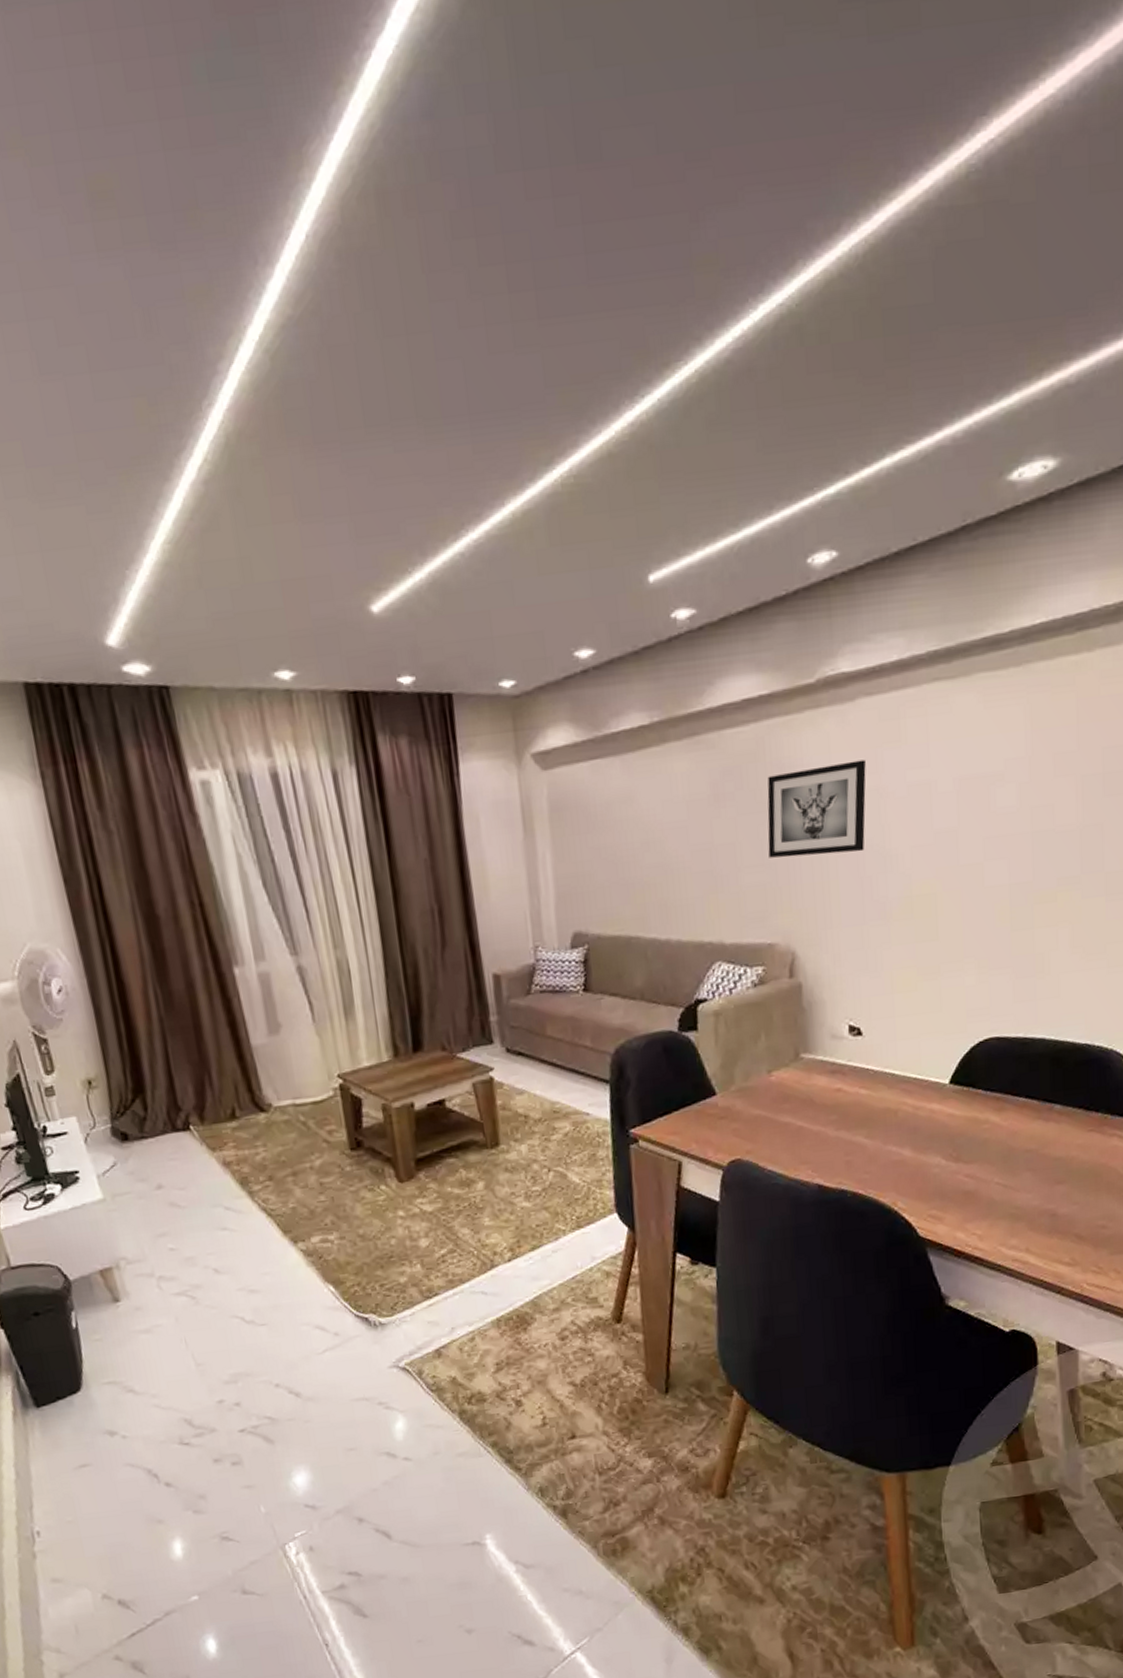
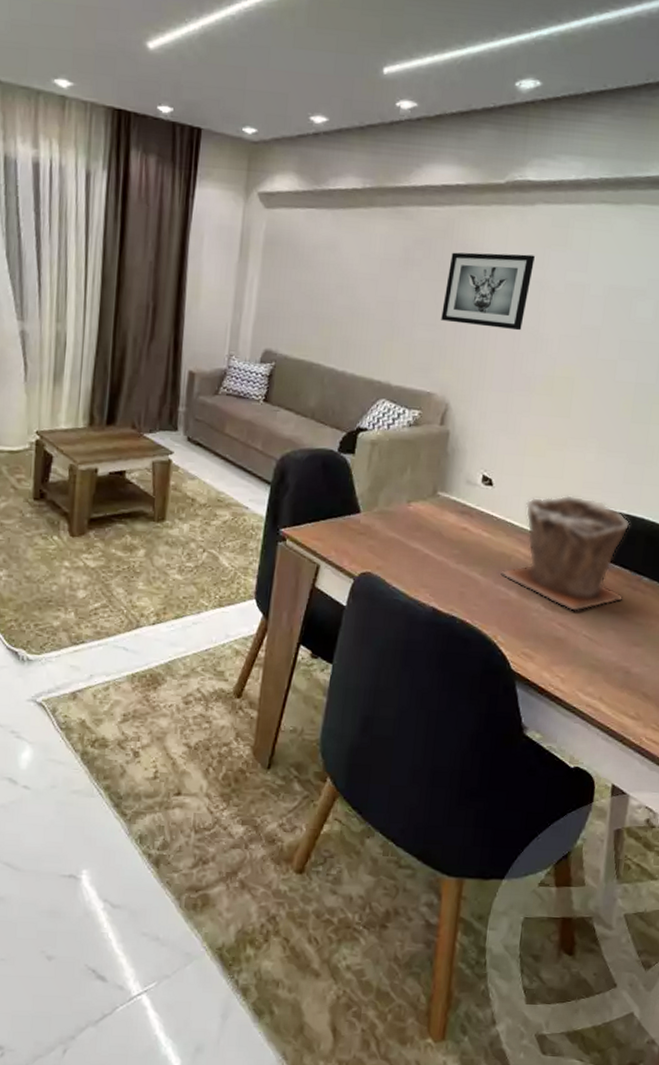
plant pot: none [889,1027,1036,1159] -> present [501,495,630,612]

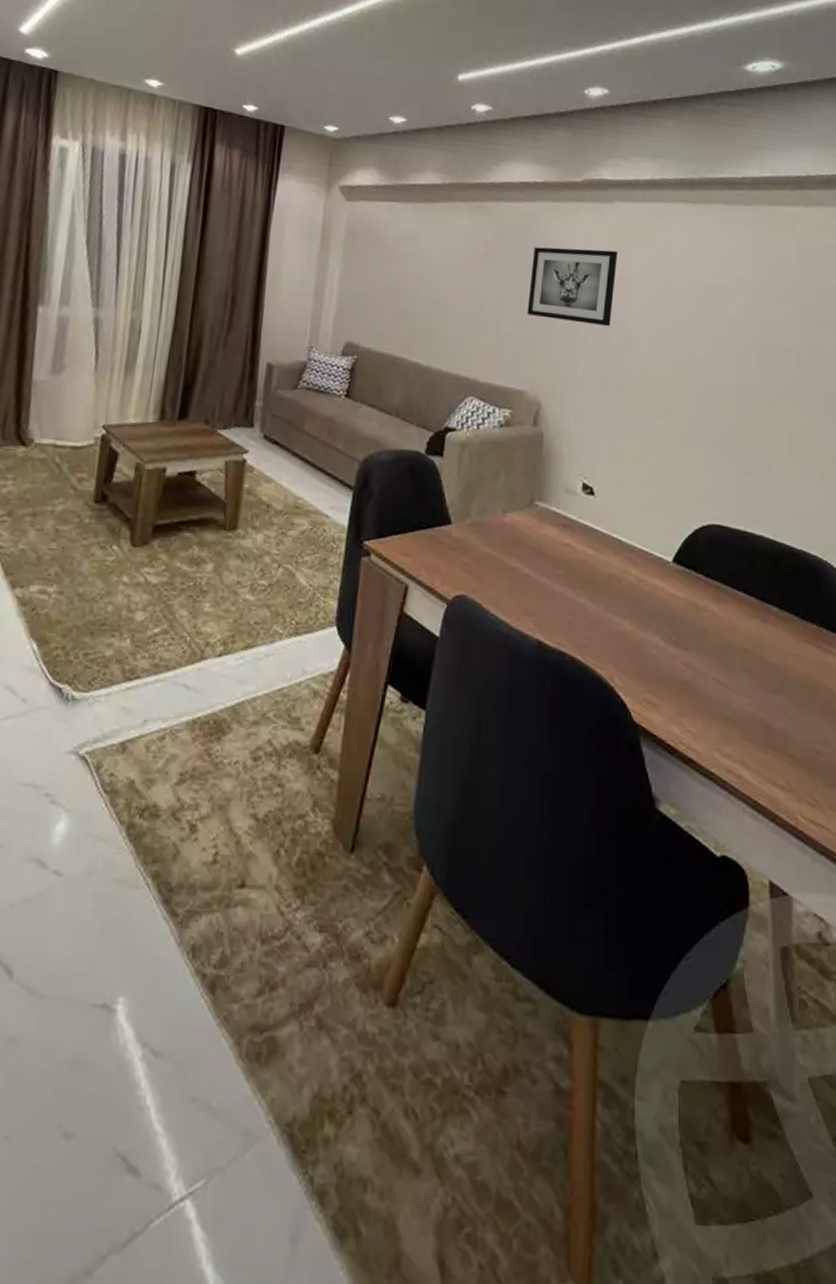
plant pot: present [501,495,630,612] -> none [611,507,753,649]

